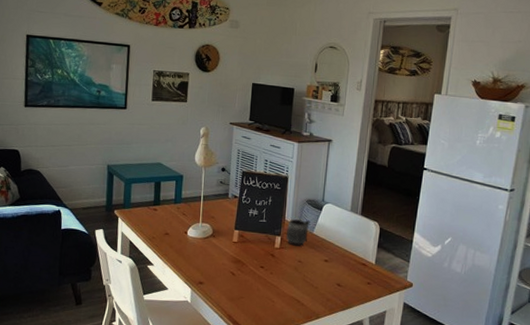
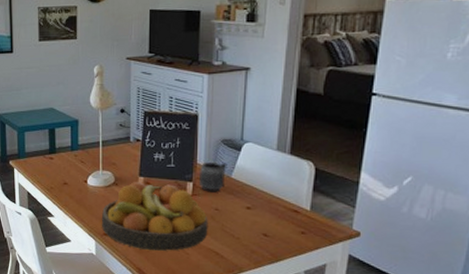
fruit bowl: none [197,234,292,299] -> present [101,181,208,251]

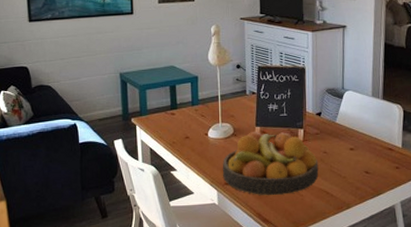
mug: present [199,161,227,192] -> none [309,109,332,137]

